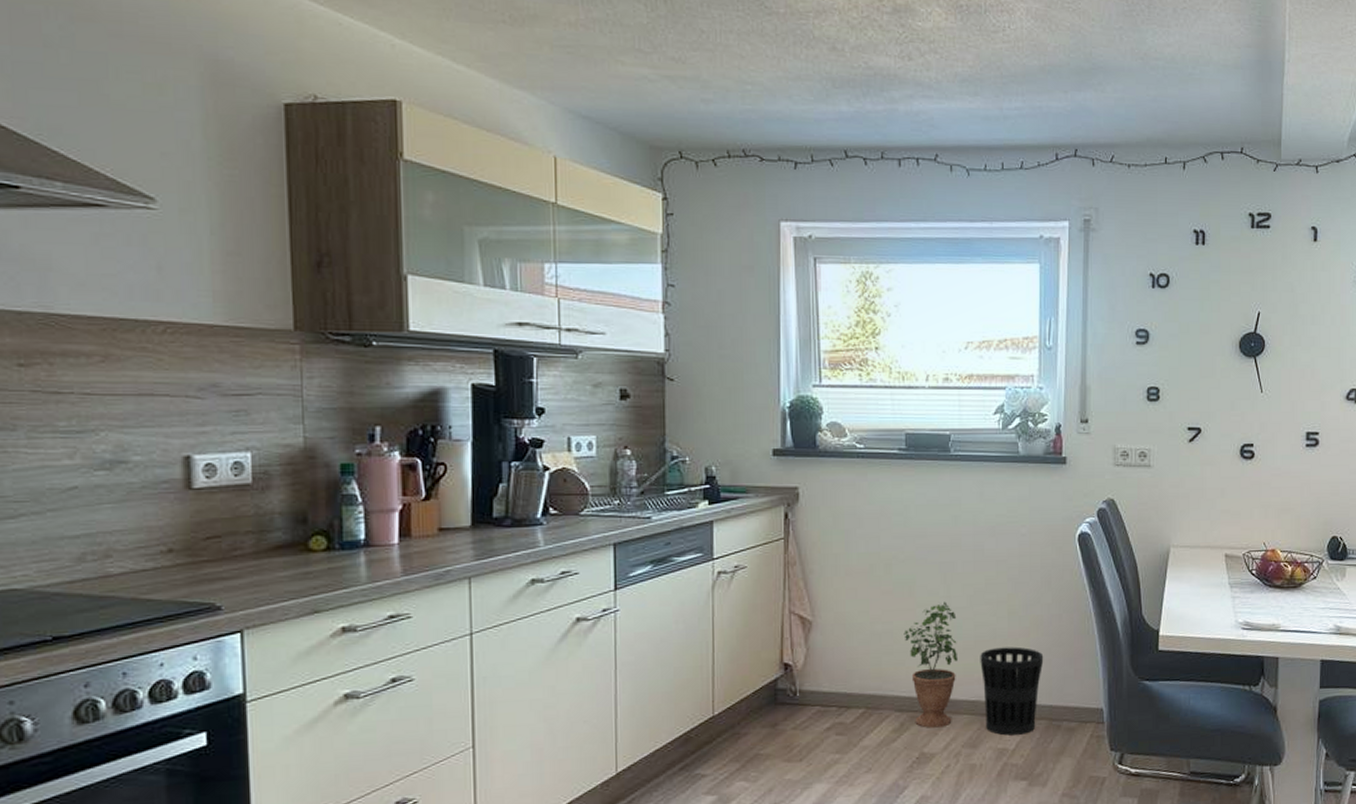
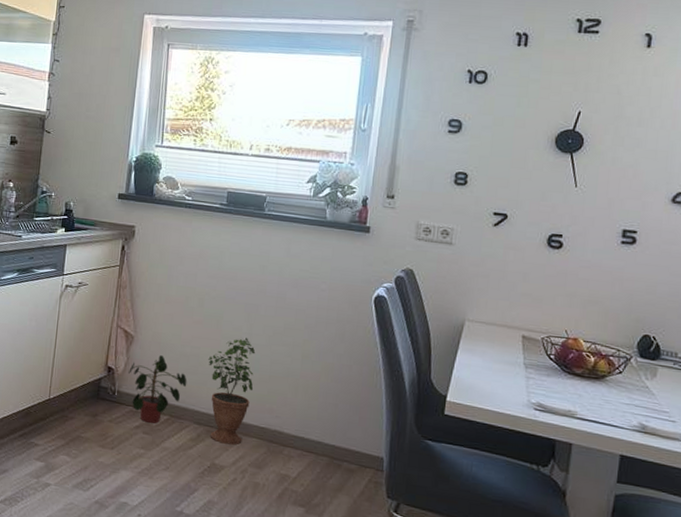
potted plant: none [810,639,882,721] -> present [129,355,187,424]
wastebasket: present [980,646,1044,736] -> none [272,384,331,466]

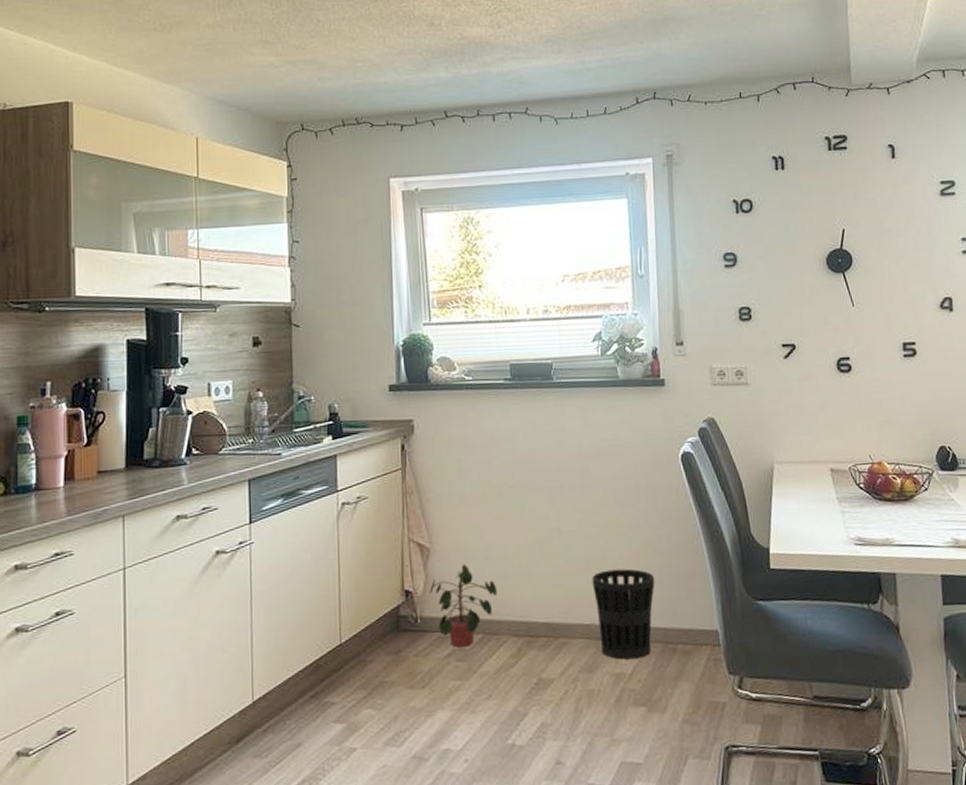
potted plant: present [208,337,256,445] -> none [517,525,571,653]
wastebasket: none [272,384,331,466] -> present [592,568,655,660]

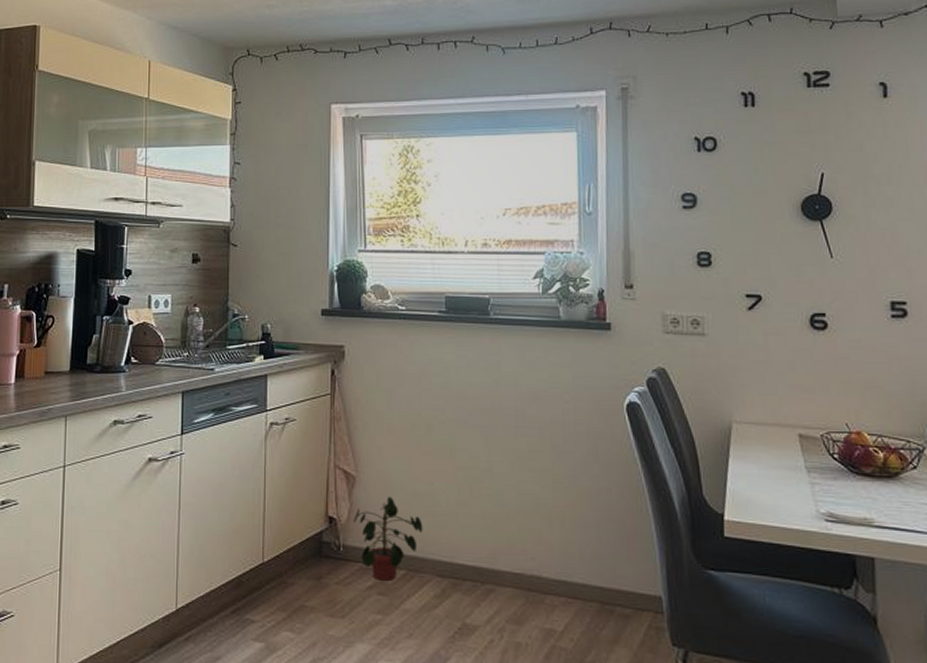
wastebasket: present [592,568,655,660] -> none [523,518,593,616]

